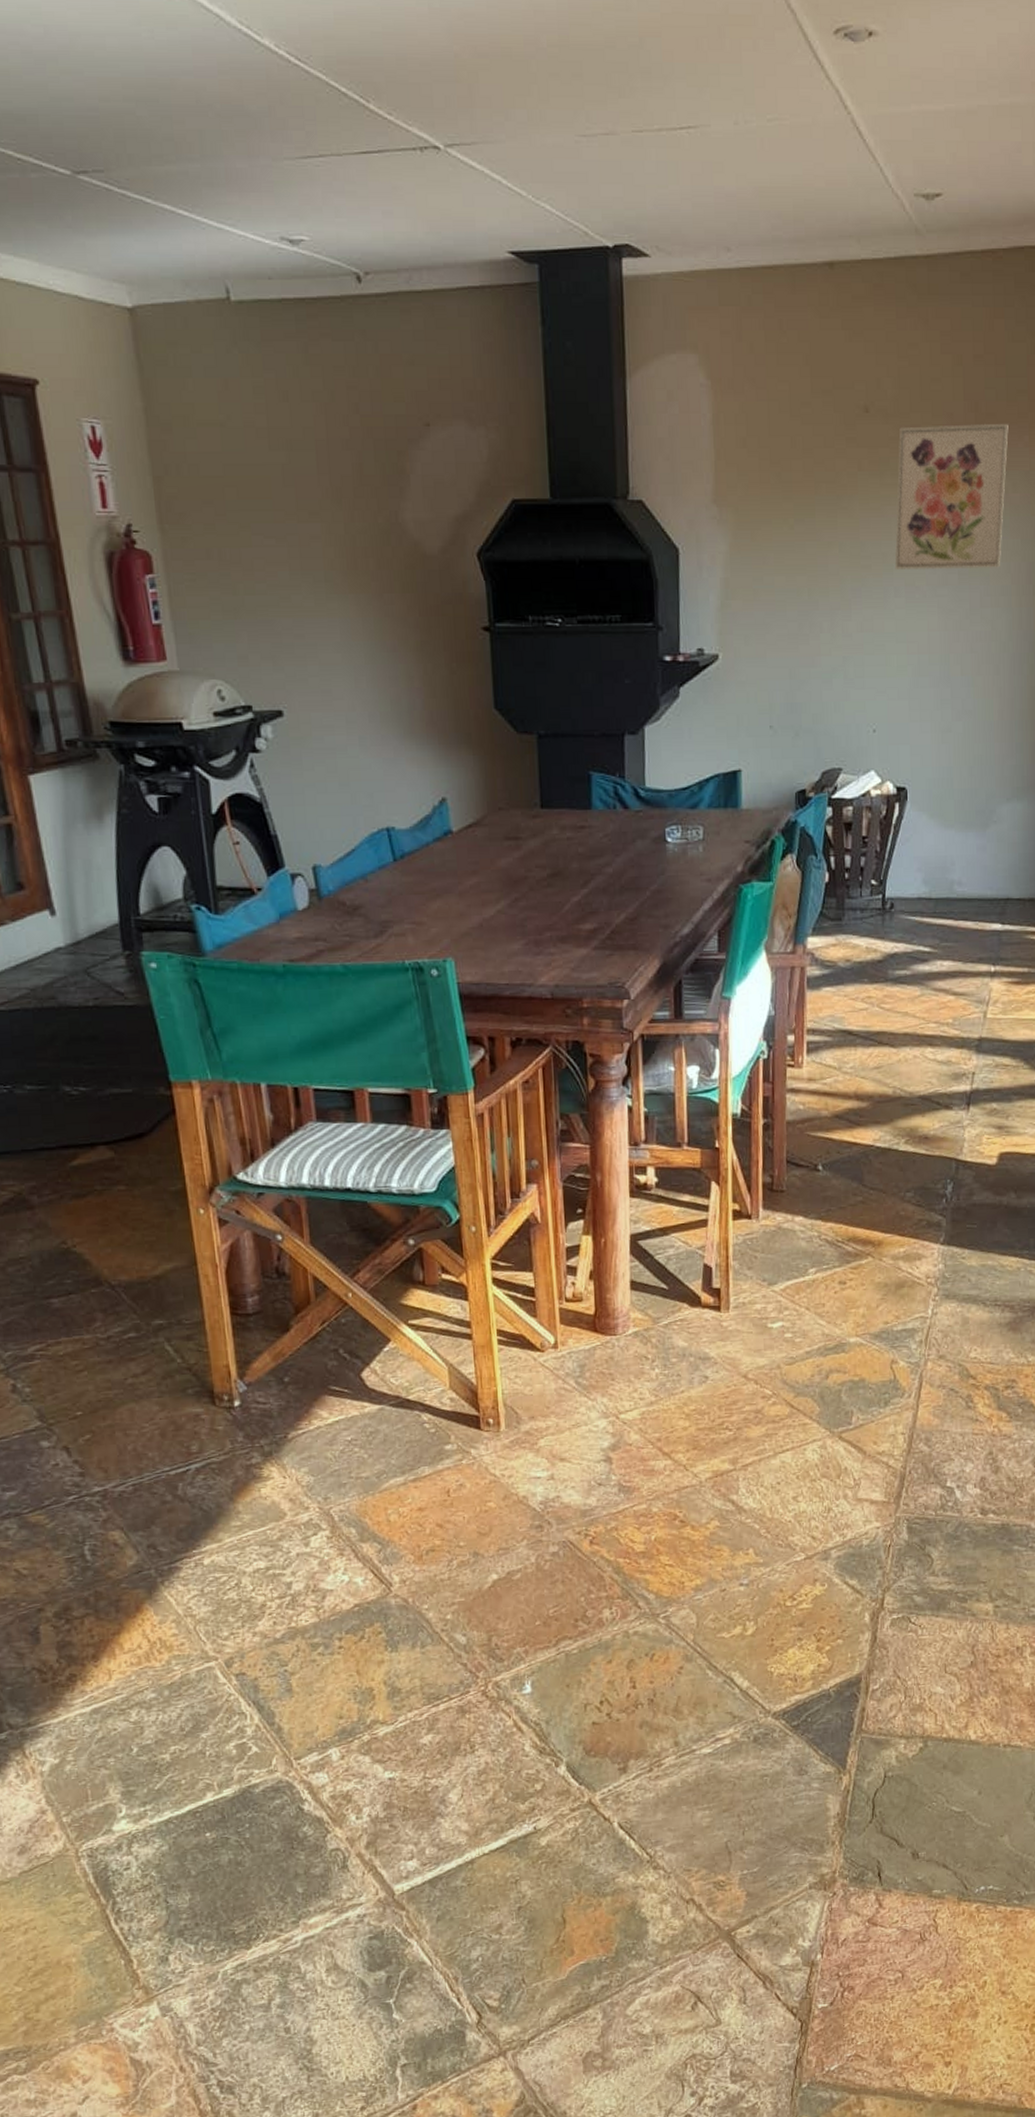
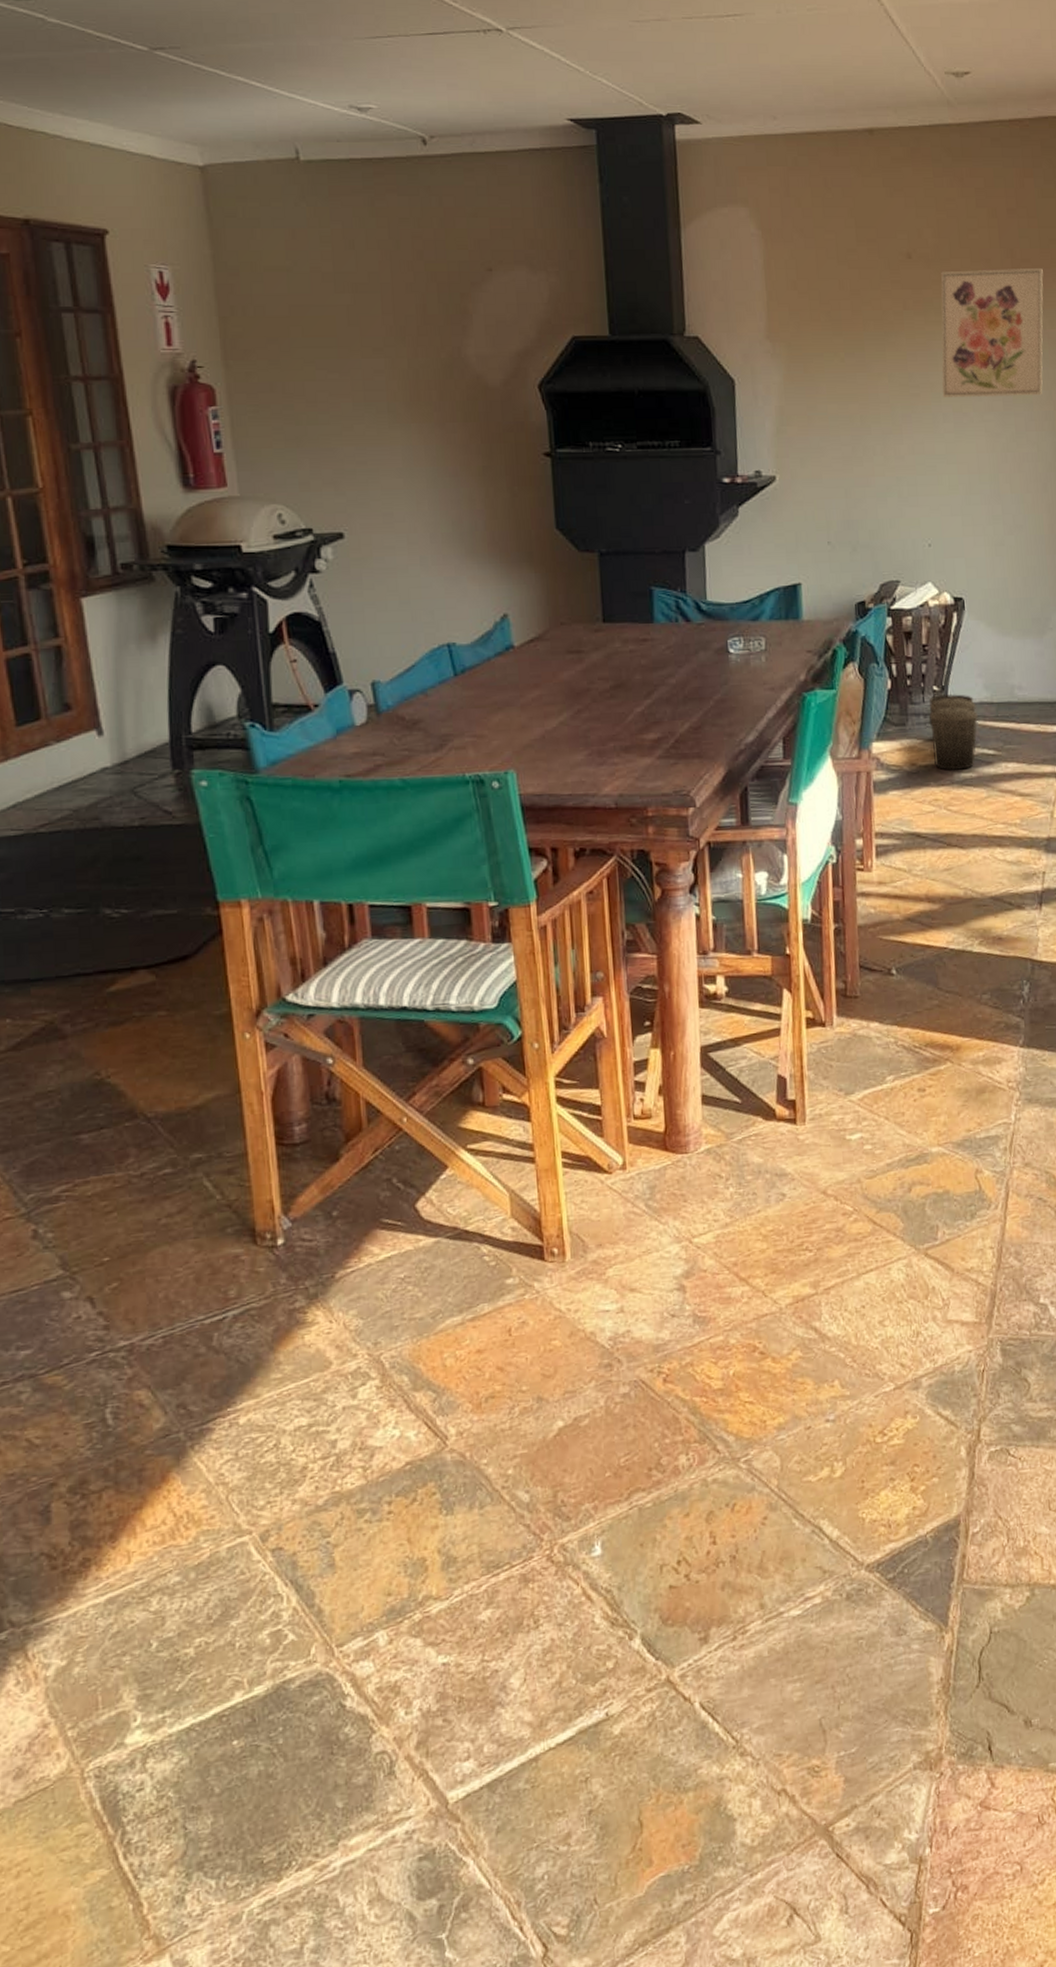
trash can: none [865,889,915,969] -> present [928,694,978,771]

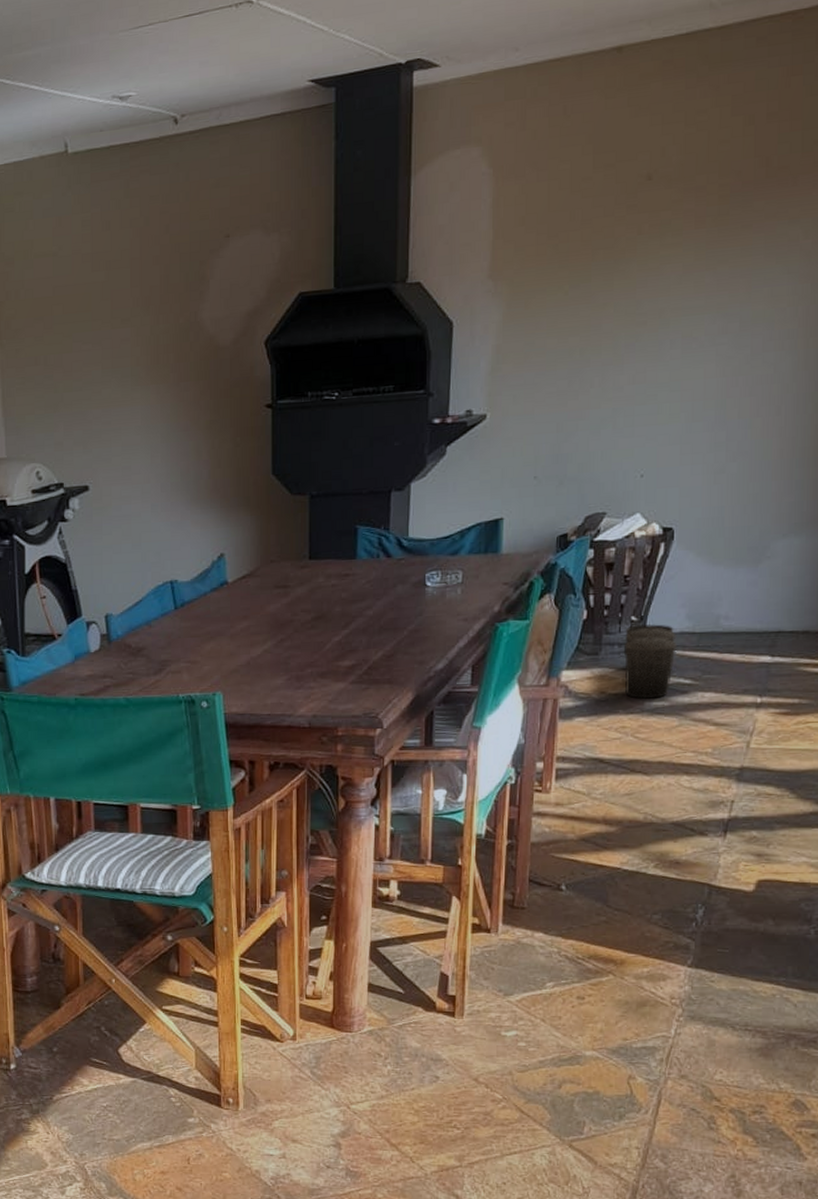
wall art: present [941,267,1043,398] -> none [671,173,802,323]

